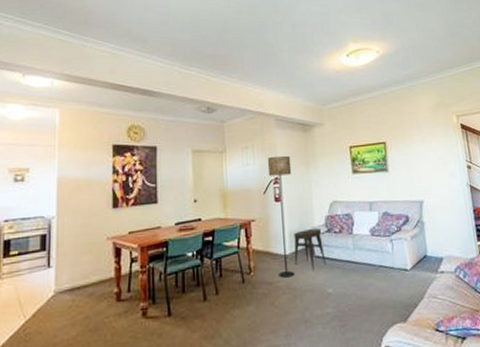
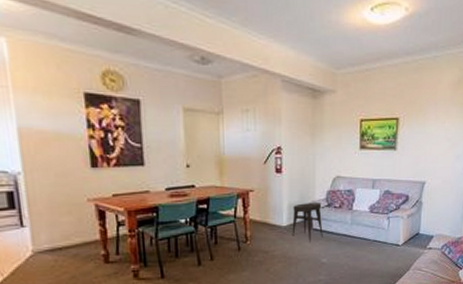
floor lamp: present [267,155,295,278] -> none [270,123,296,248]

